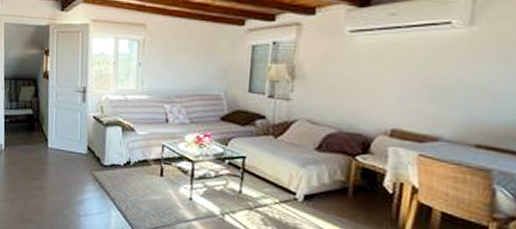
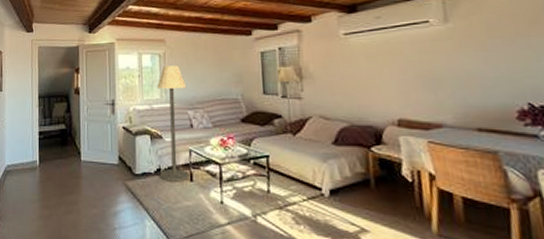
floor lamp: none [129,54,166,176] -> present [157,66,189,182]

